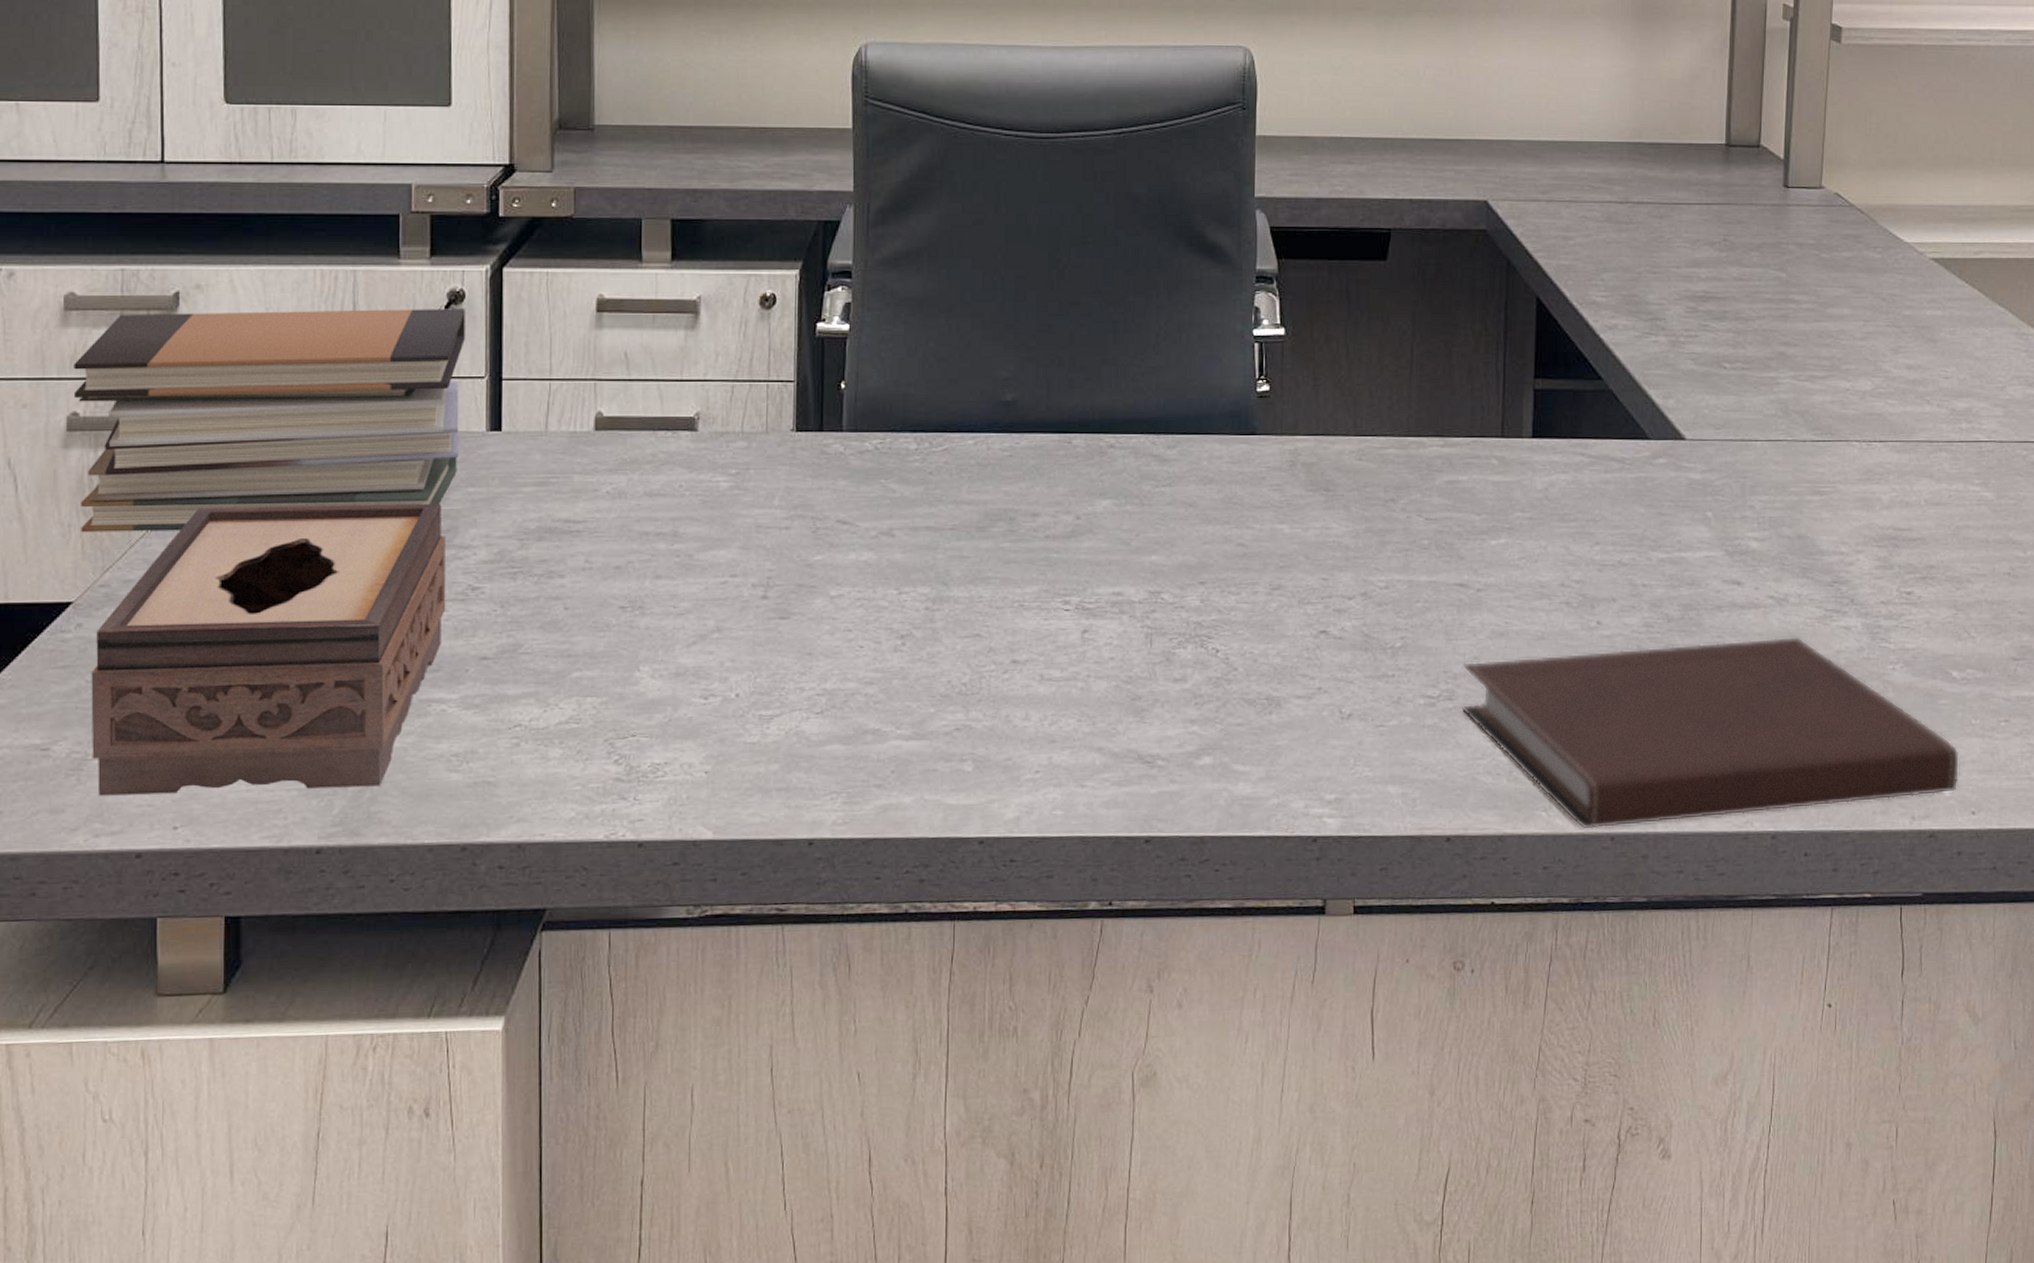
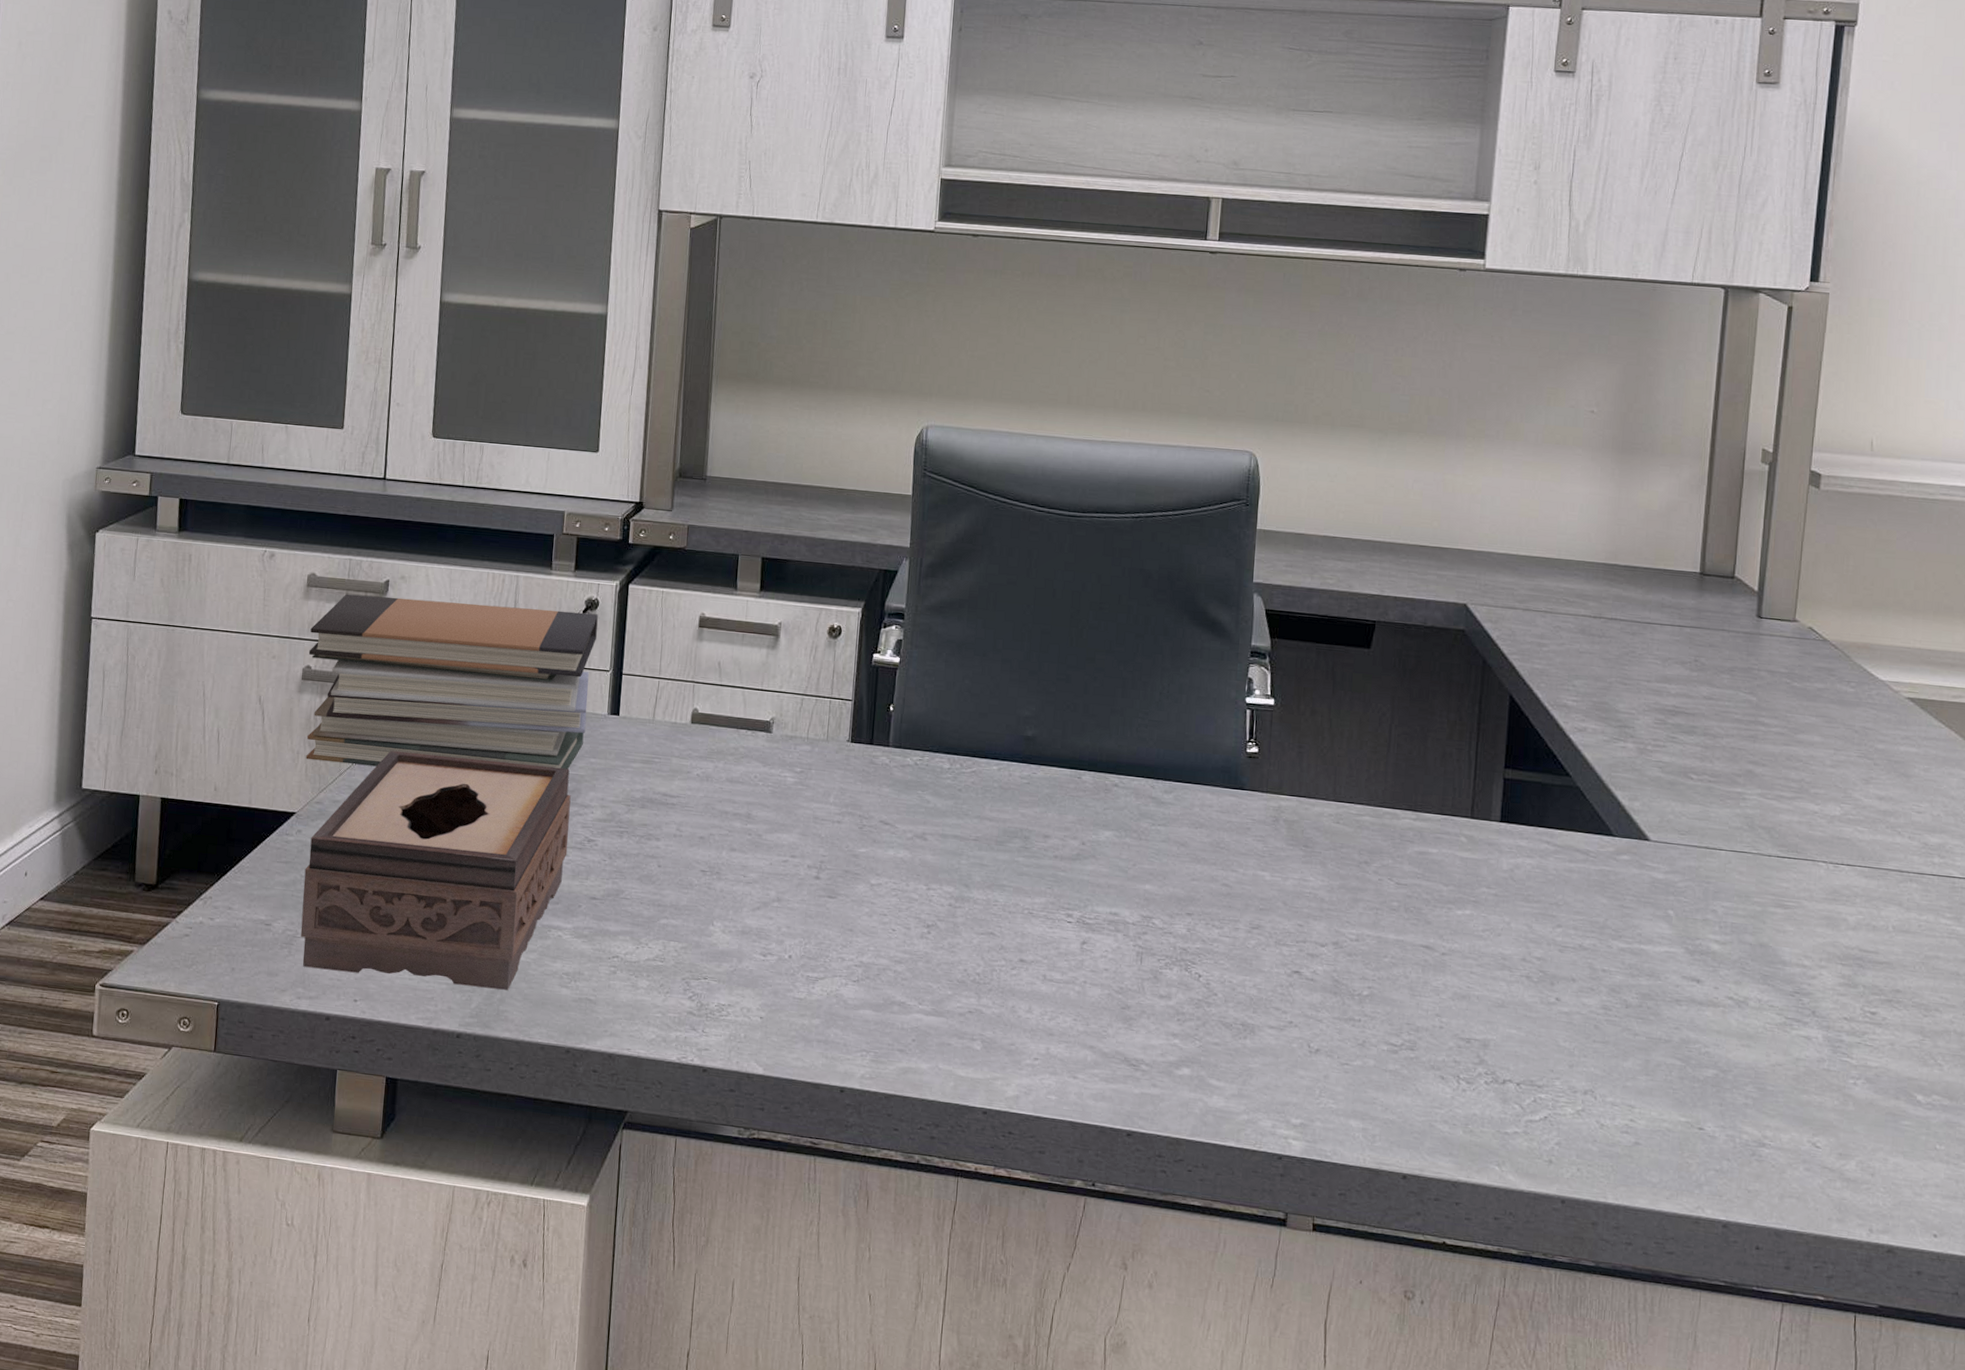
notebook: present [1461,636,1960,829] -> none [1422,1018,1923,1213]

